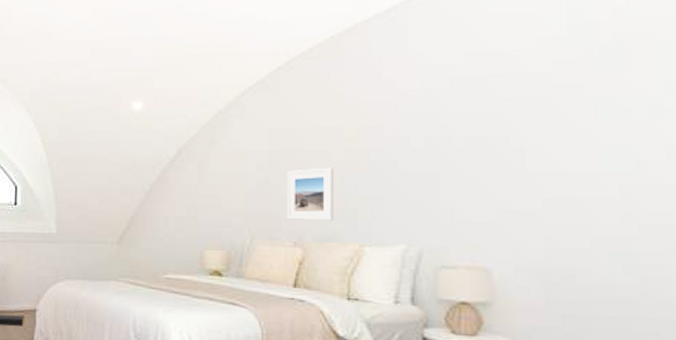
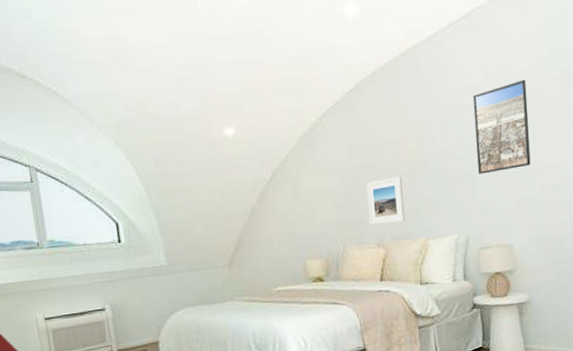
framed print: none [442,60,527,174] -> present [472,79,531,174]

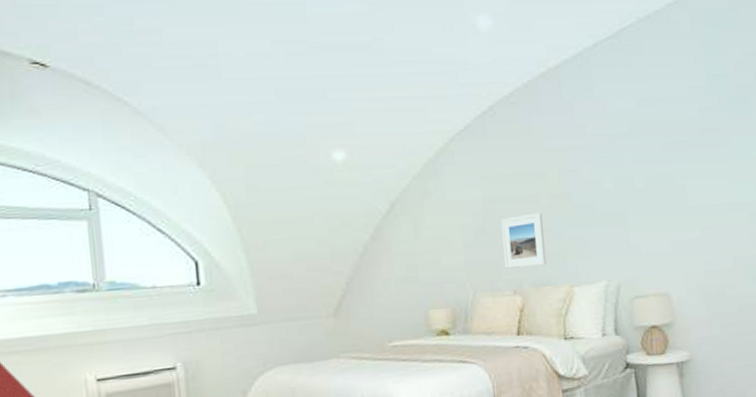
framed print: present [472,79,531,174] -> none [622,107,689,212]

